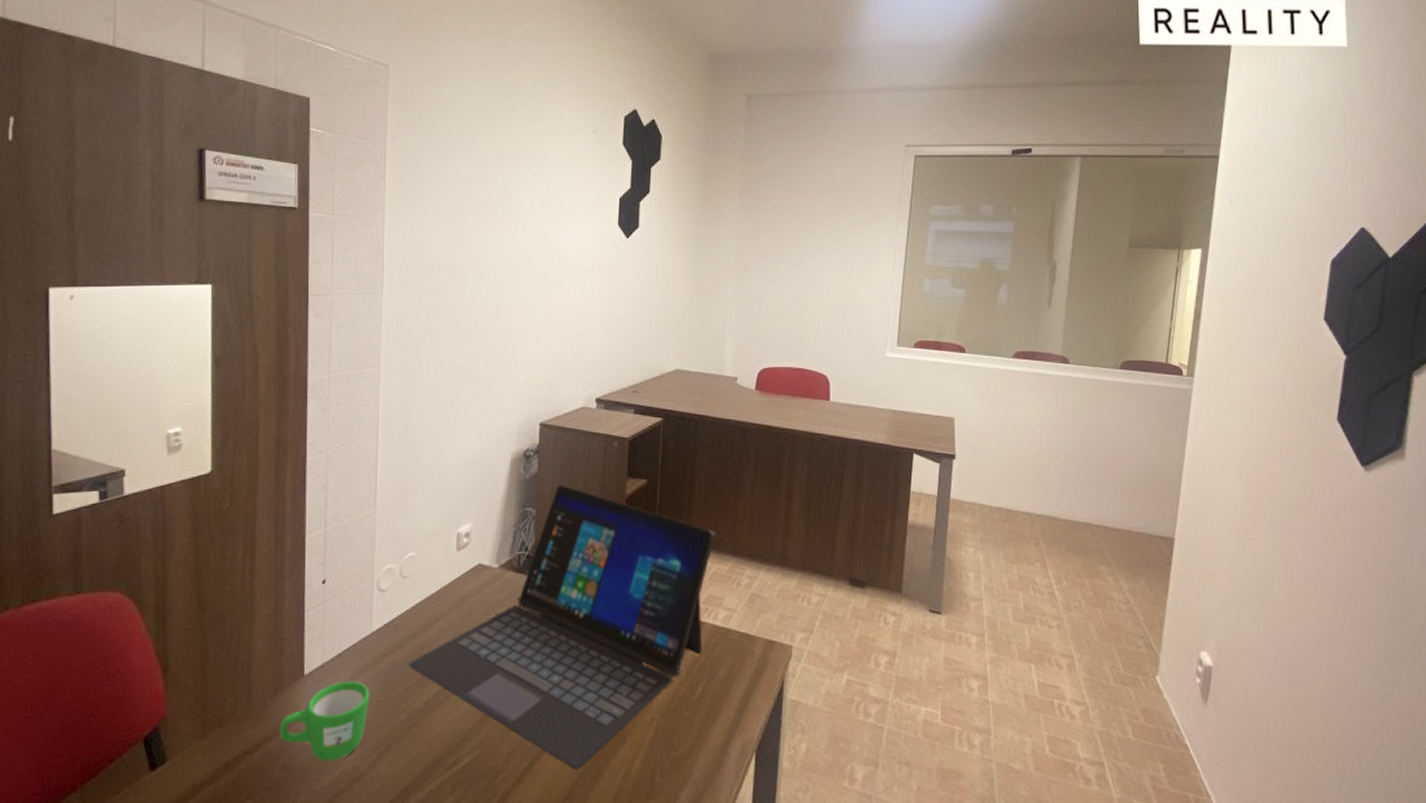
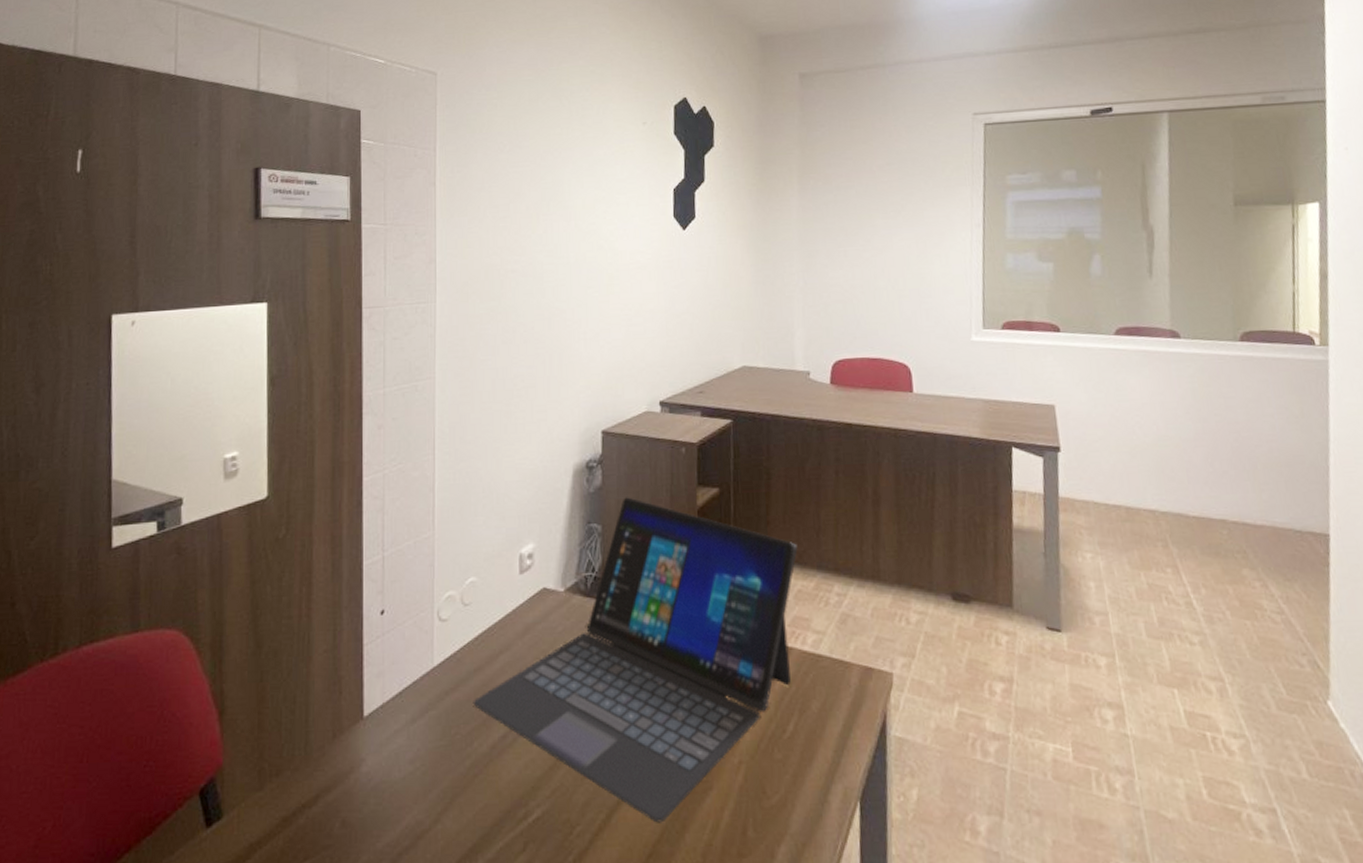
mug: present [278,681,370,761] -> none [338,723,433,815]

